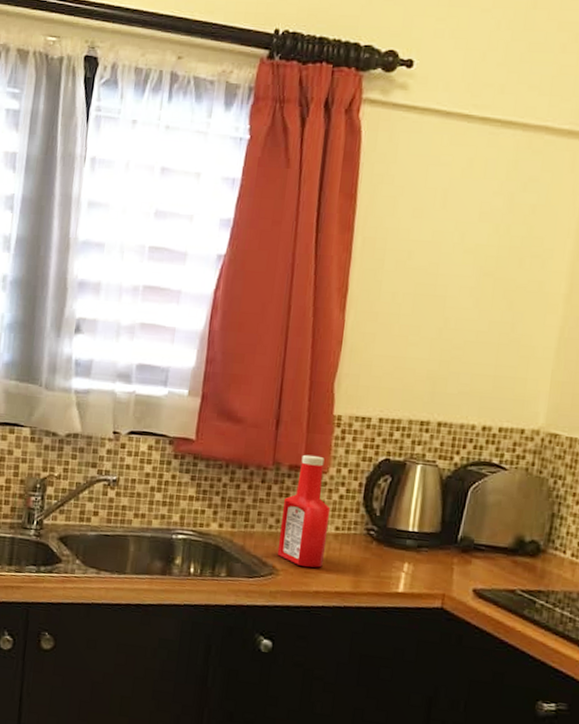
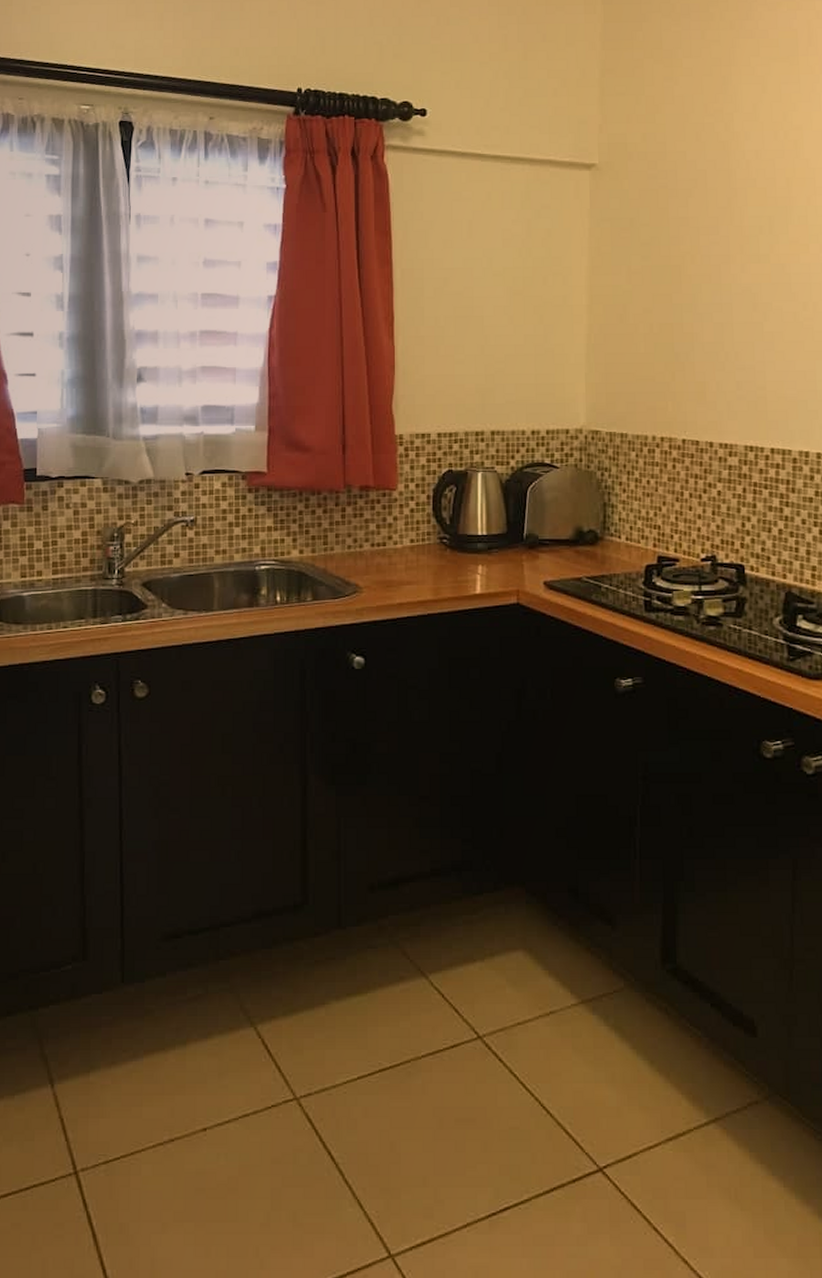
ketchup bottle: present [277,454,331,568] -> none [358,474,404,582]

